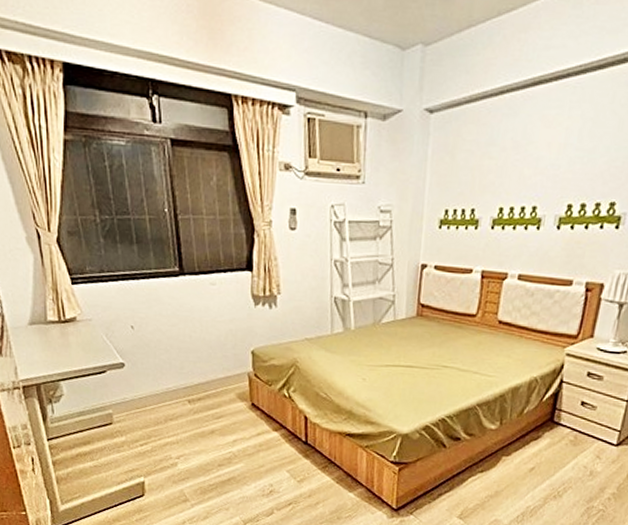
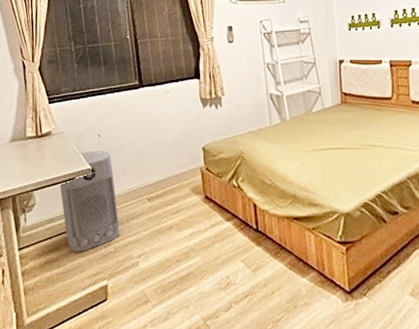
air purifier: none [90,343,157,448] -> present [60,150,120,252]

